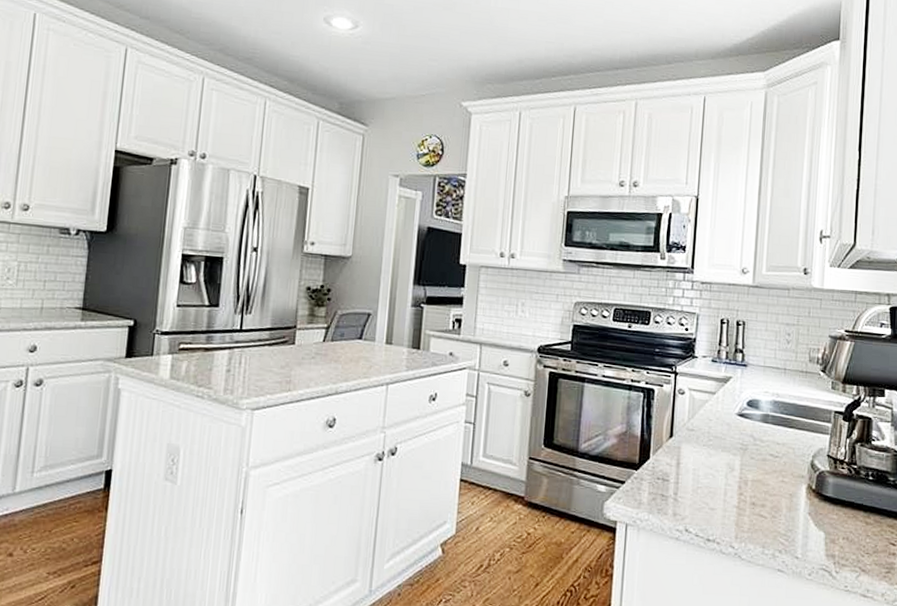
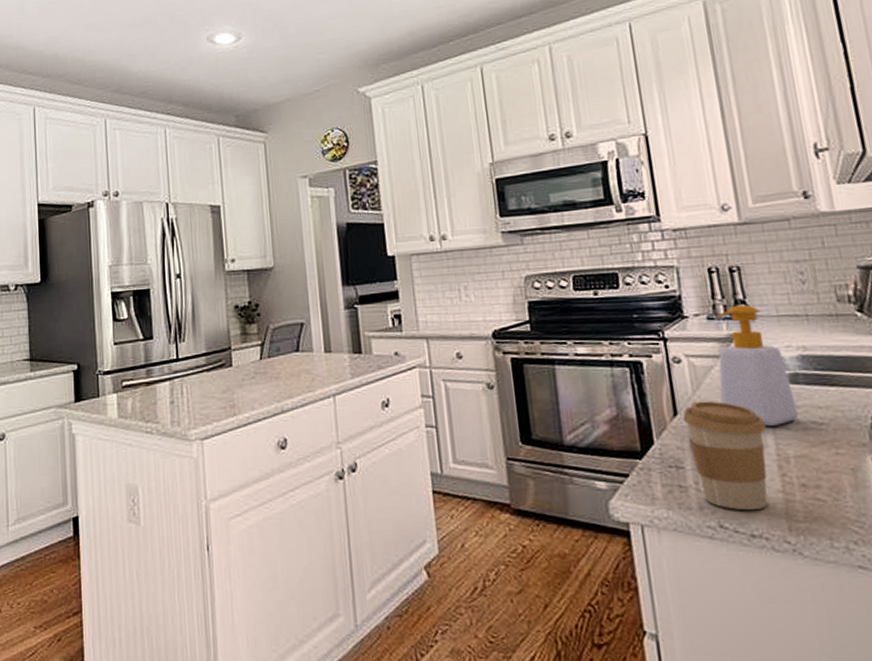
coffee cup: none [676,427,737,520] -> present [683,401,768,511]
soap bottle: none [707,353,762,454] -> present [715,304,798,426]

